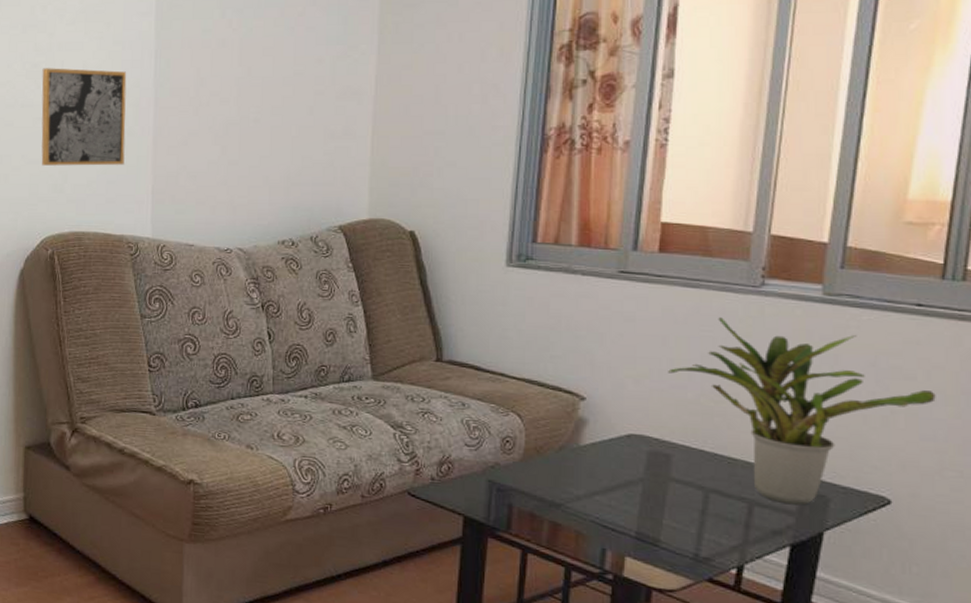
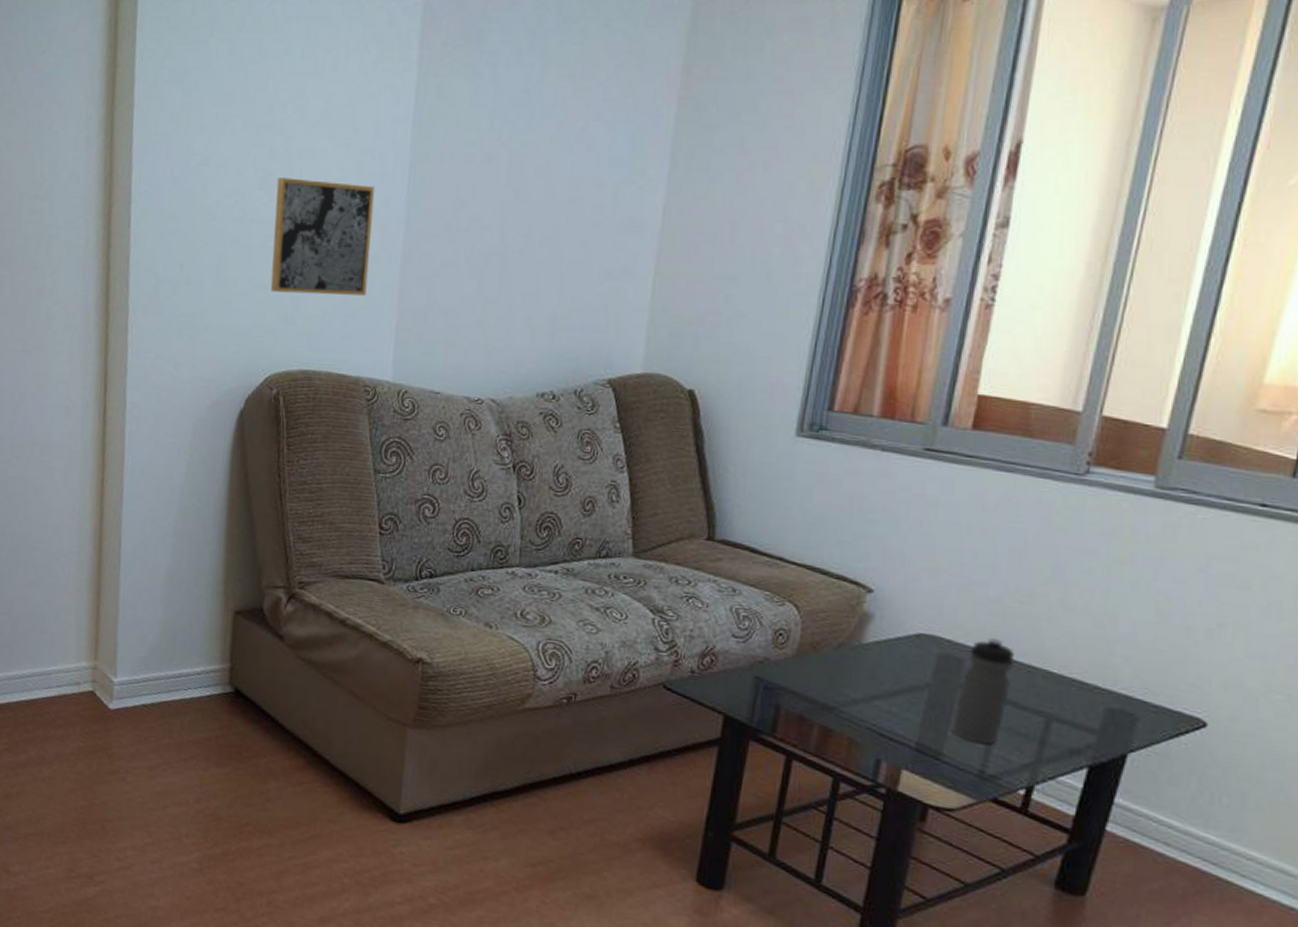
water bottle: none [666,435,716,530] -> present [952,638,1015,745]
potted plant: present [668,317,936,506] -> none [970,507,1271,723]

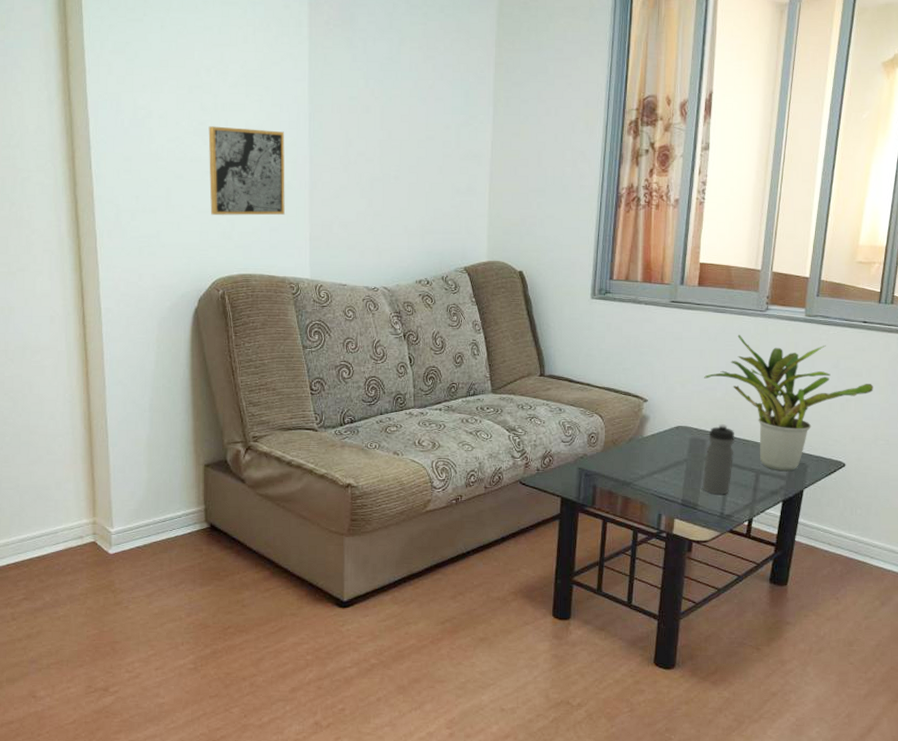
potted plant: none [970,507,1271,723] -> present [704,335,874,472]

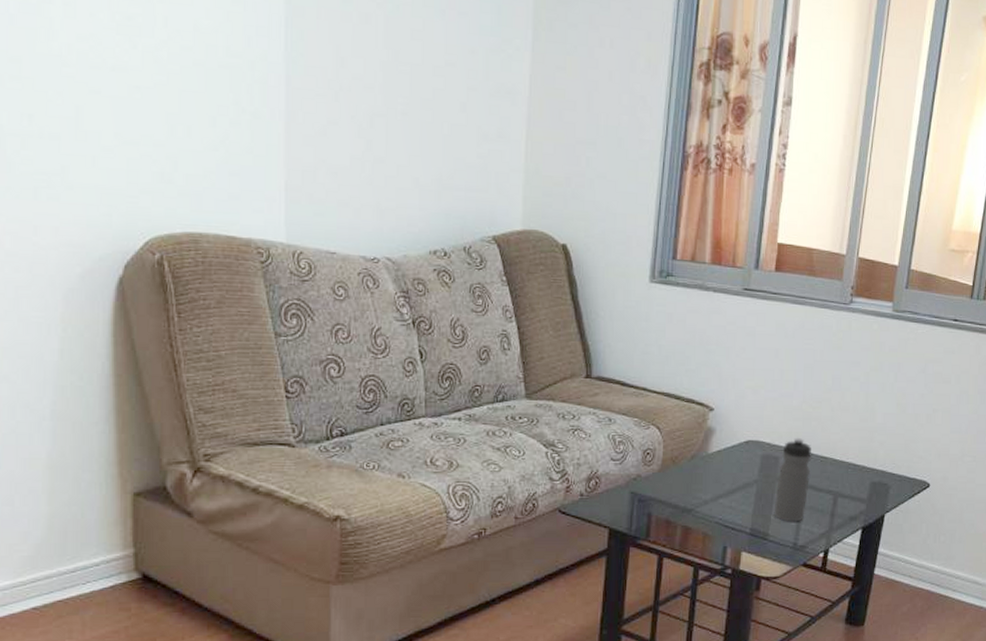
wall art: present [208,126,285,216] -> none [138,22,251,154]
potted plant: present [704,335,874,472] -> none [779,332,962,494]

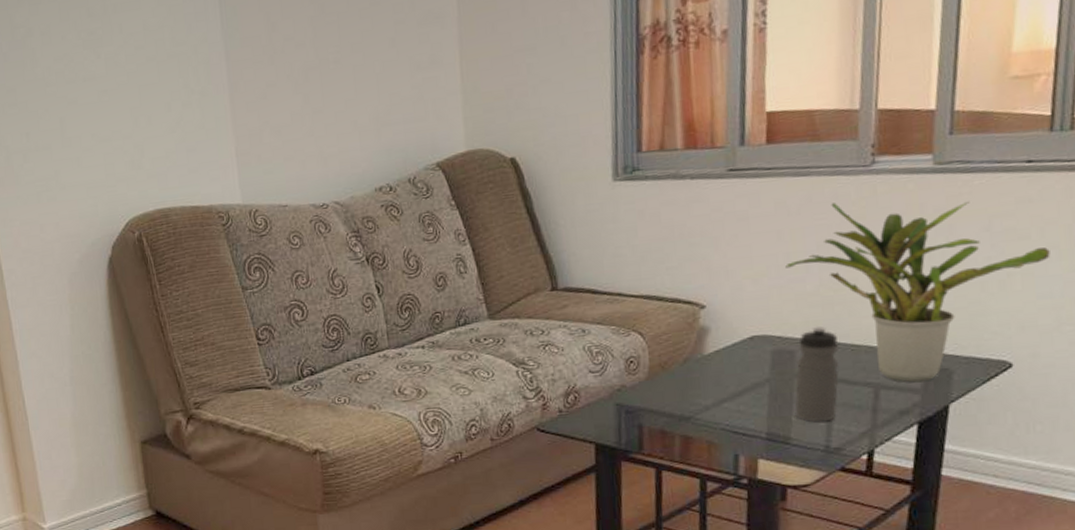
potted plant: none [779,332,962,494] -> present [785,202,1051,383]

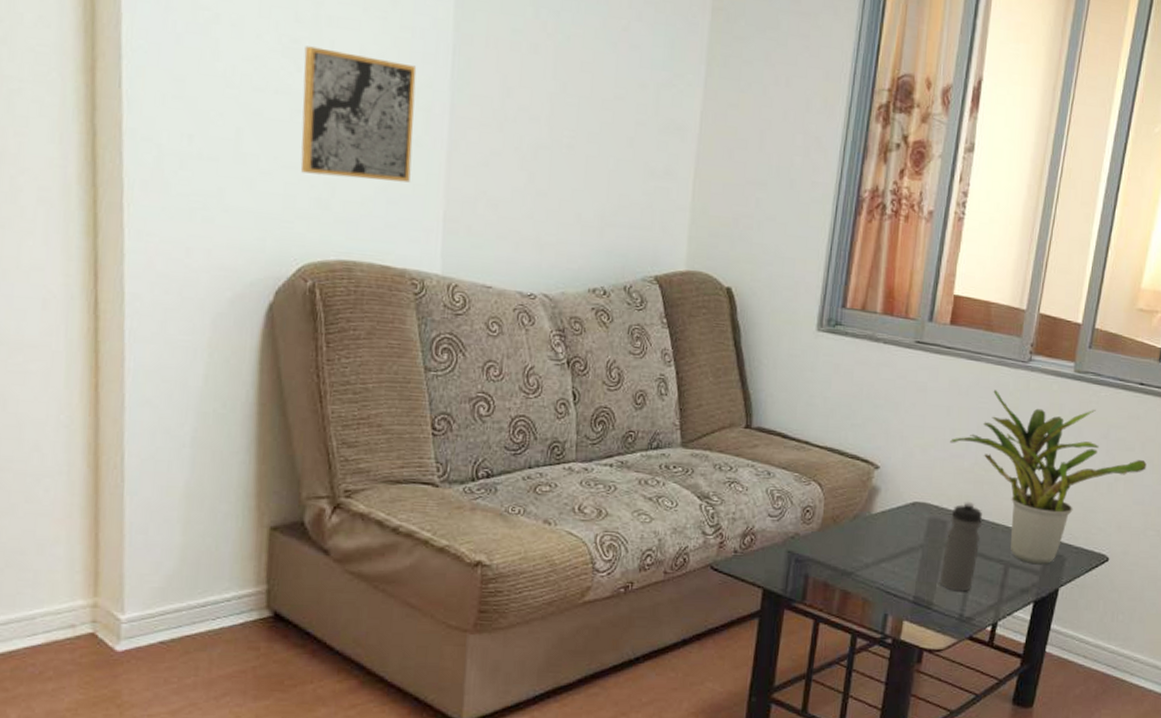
wall art: none [99,26,203,142] -> present [300,46,417,183]

